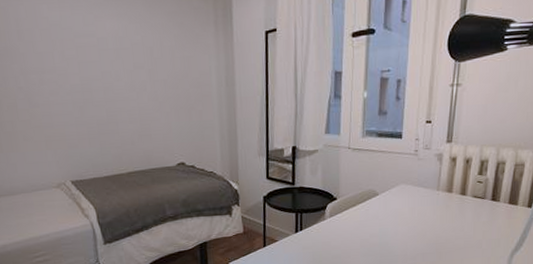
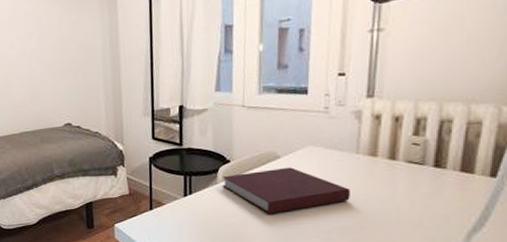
notebook: none [329,203,431,245] -> present [222,167,350,214]

